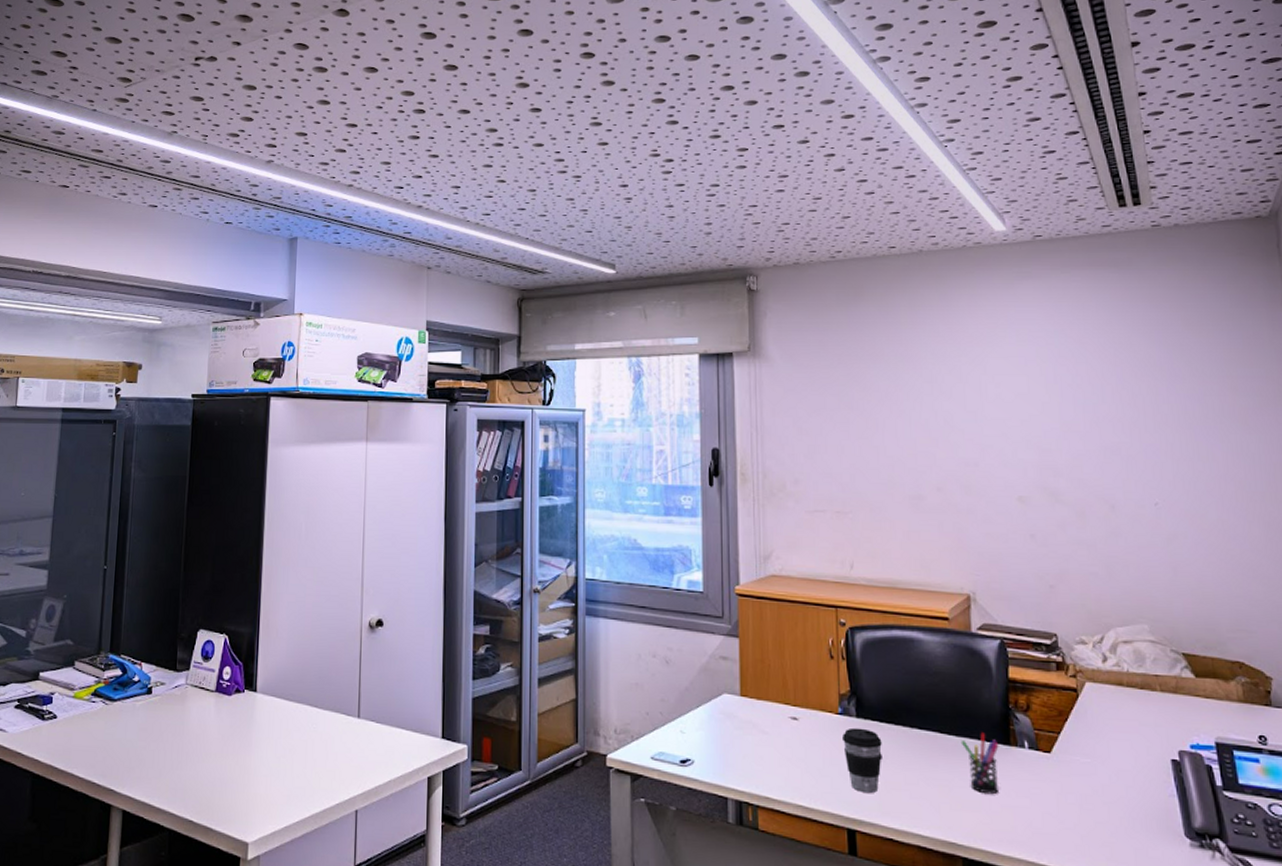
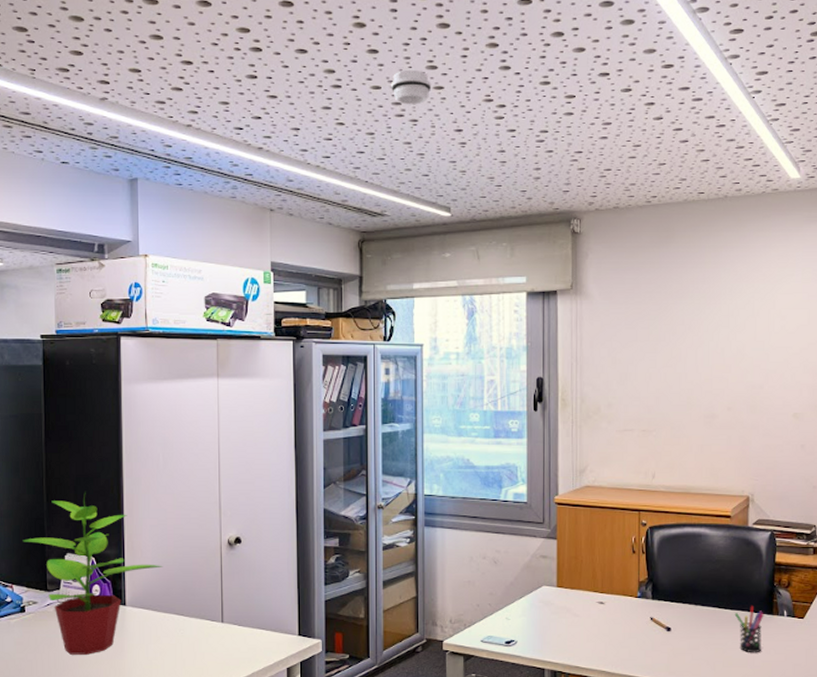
potted plant: none [156,562,298,747] -> present [22,492,163,655]
smoke detector: none [553,126,596,162] -> present [390,69,432,105]
coffee cup: present [843,727,882,793] -> none [640,607,672,658]

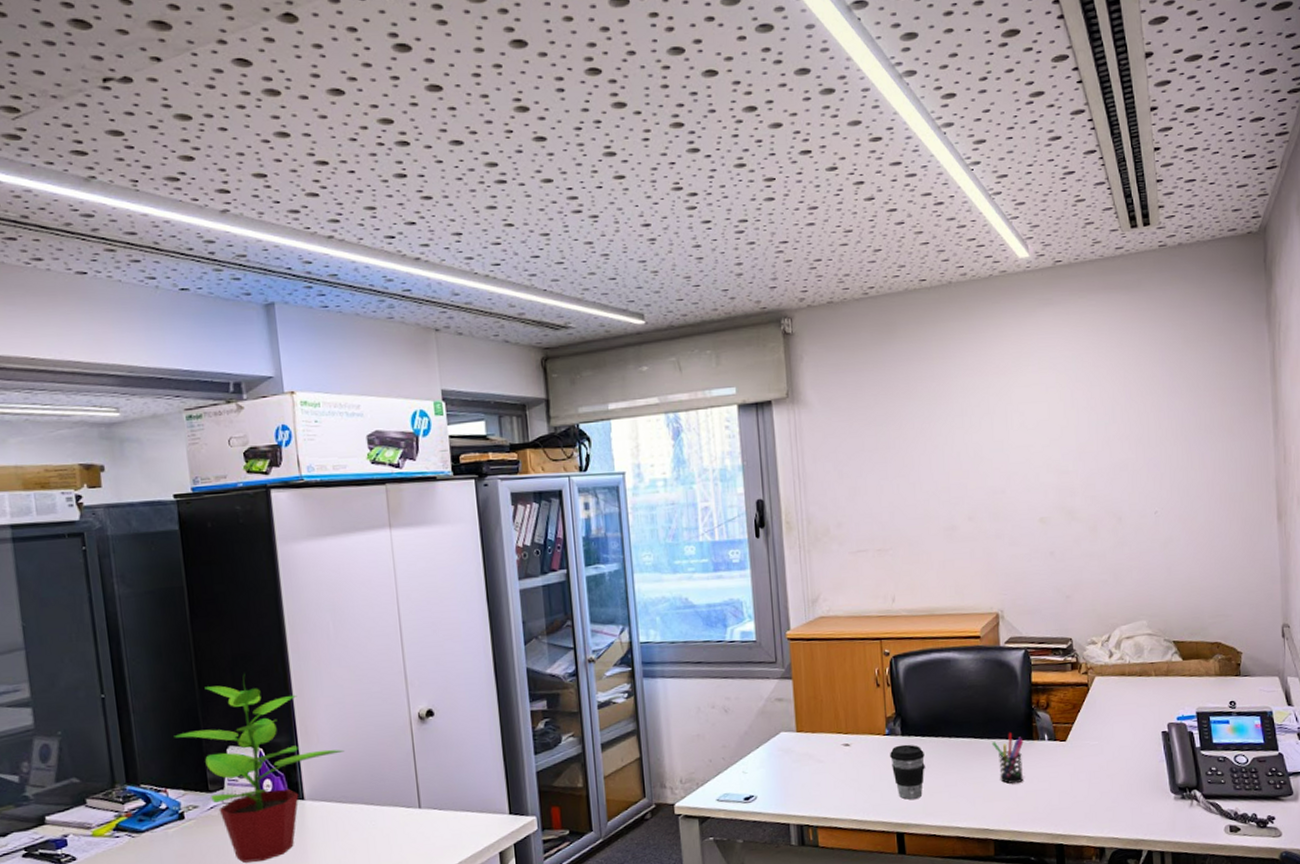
smoke detector: present [390,69,432,105] -> none [563,157,612,199]
coffee cup: none [640,607,672,658] -> present [890,744,925,800]

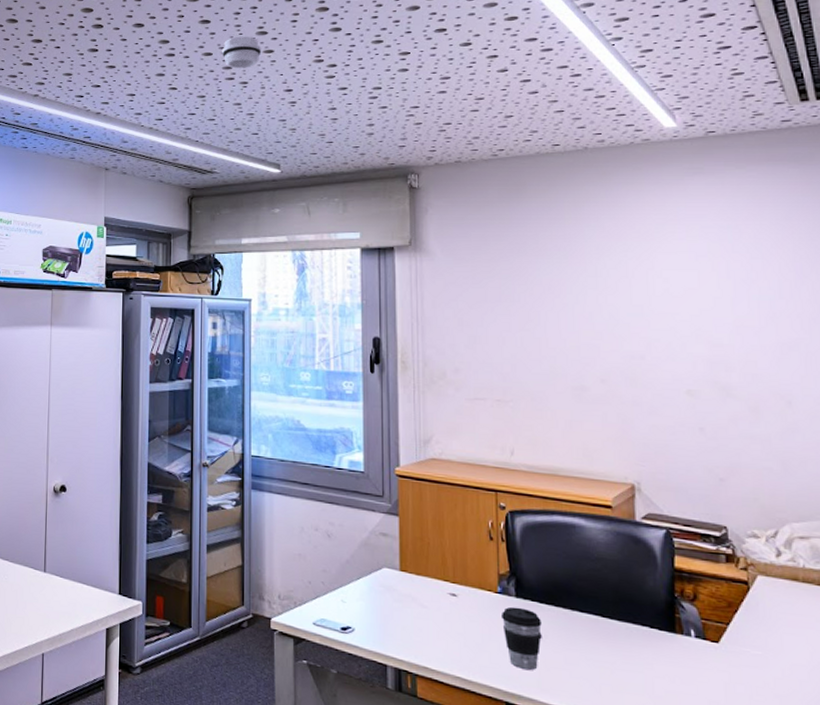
smoke detector: none [563,157,612,199] -> present [221,36,262,69]
pen holder: present [991,732,1024,784] -> none [623,619,664,679]

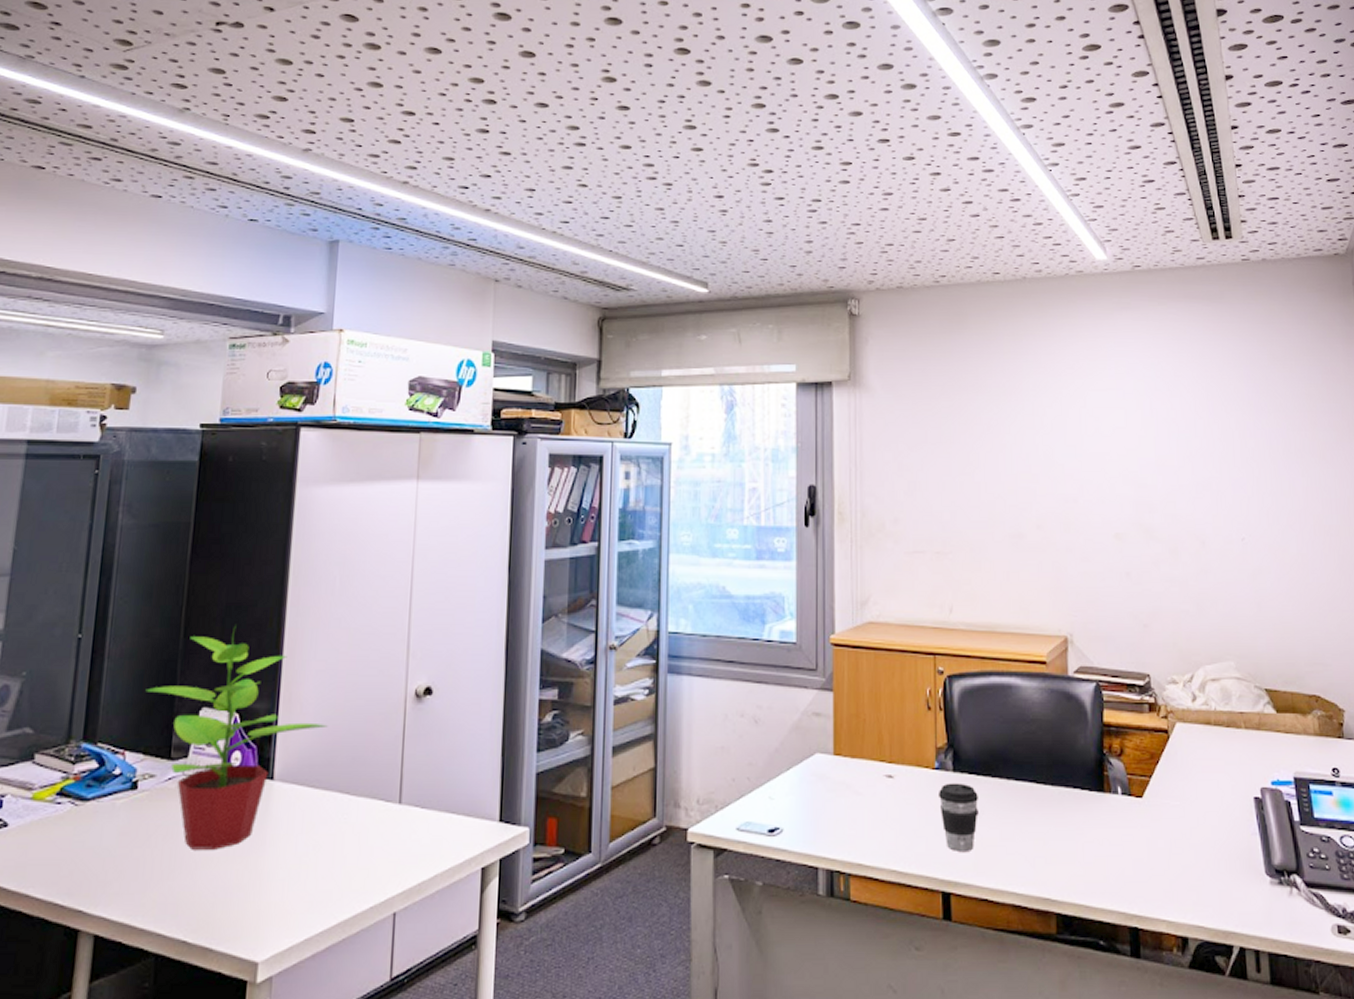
smoke detector: present [221,36,262,69] -> none [642,128,689,168]

